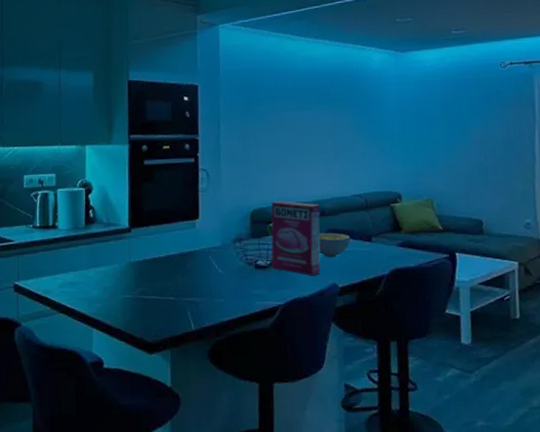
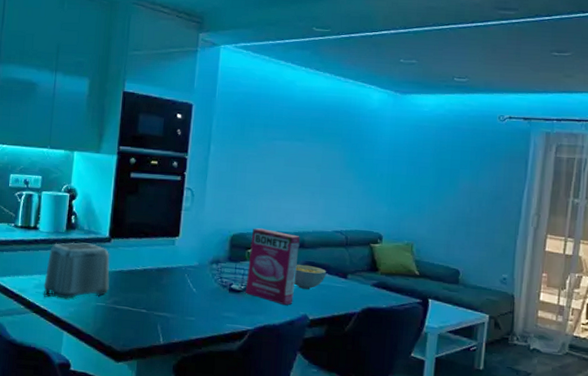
toaster: none [68,236,134,296] -> present [43,242,110,299]

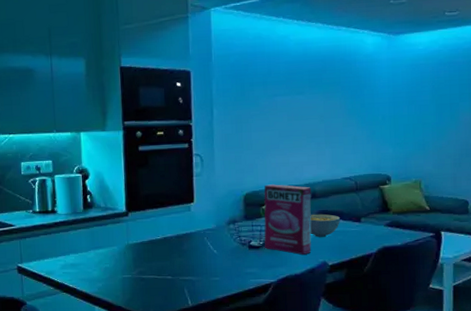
toaster: present [43,242,110,299] -> none [69,219,133,276]

